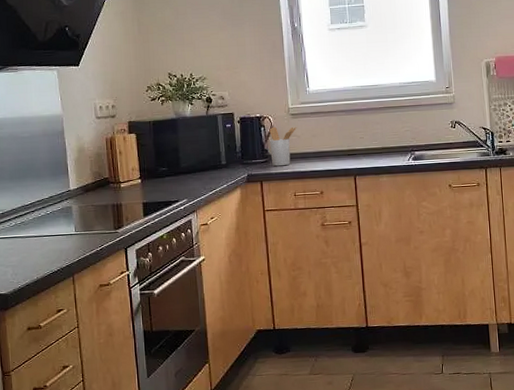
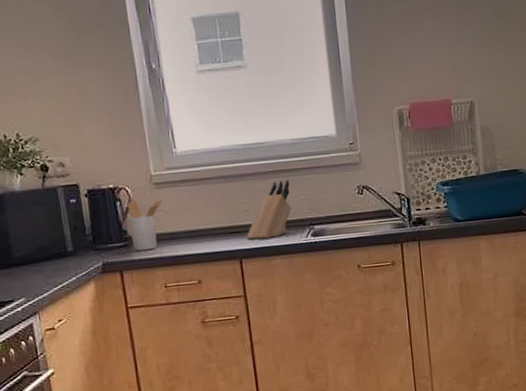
knife block: none [360,114,397,161] -> present [246,179,292,240]

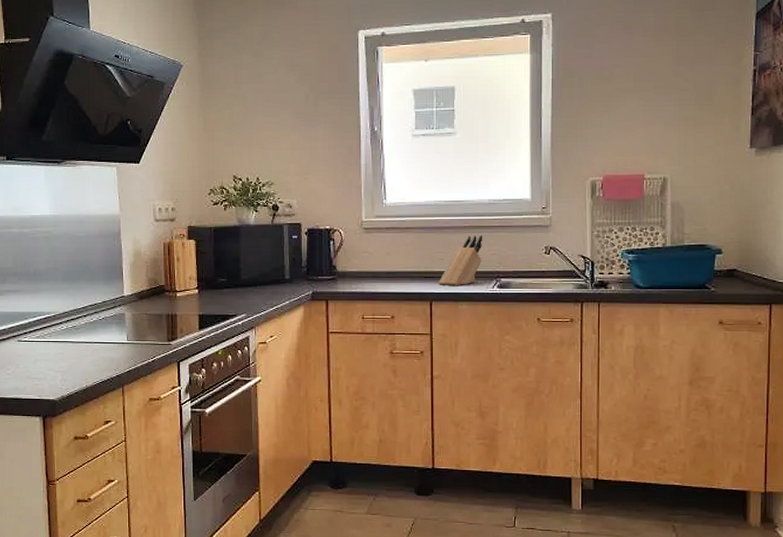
utensil holder: present [127,200,164,252] -> none [338,241,370,285]

